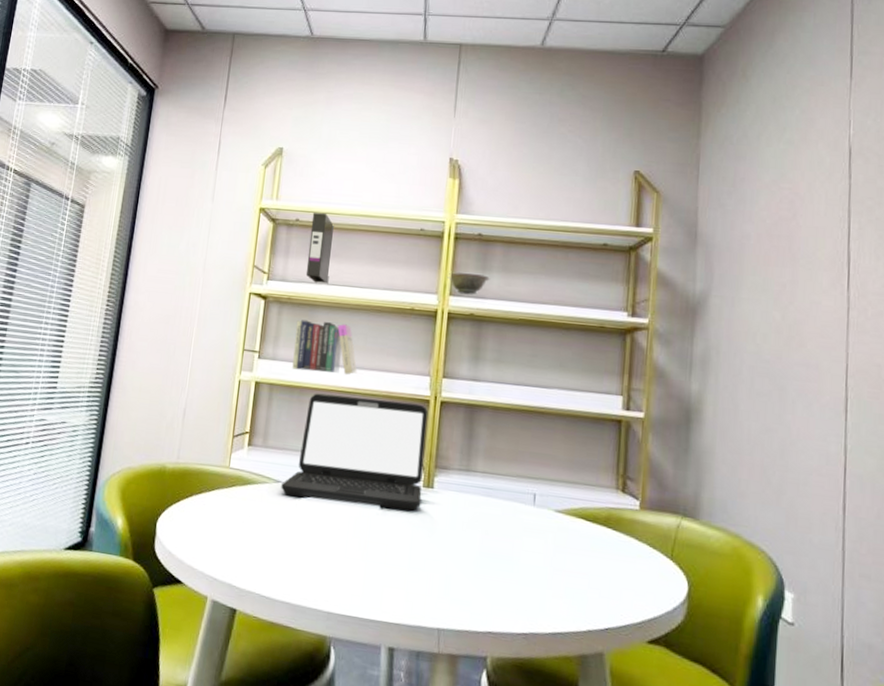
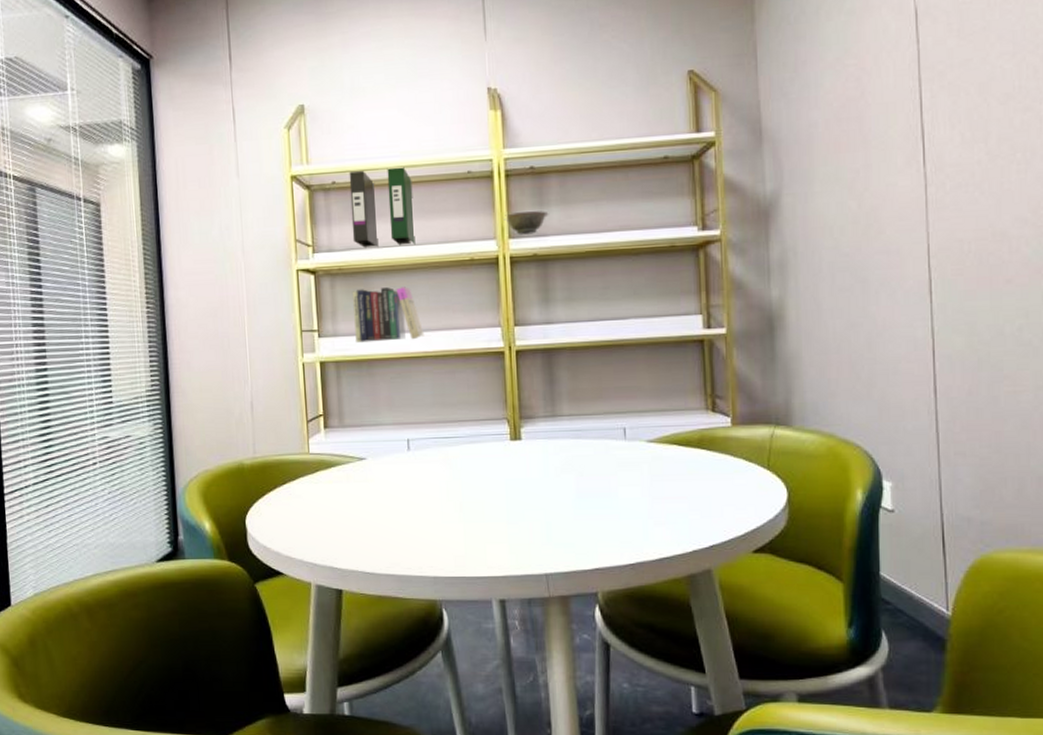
laptop: present [281,393,428,511] -> none [365,357,511,472]
binder: none [340,214,369,287] -> present [387,167,416,245]

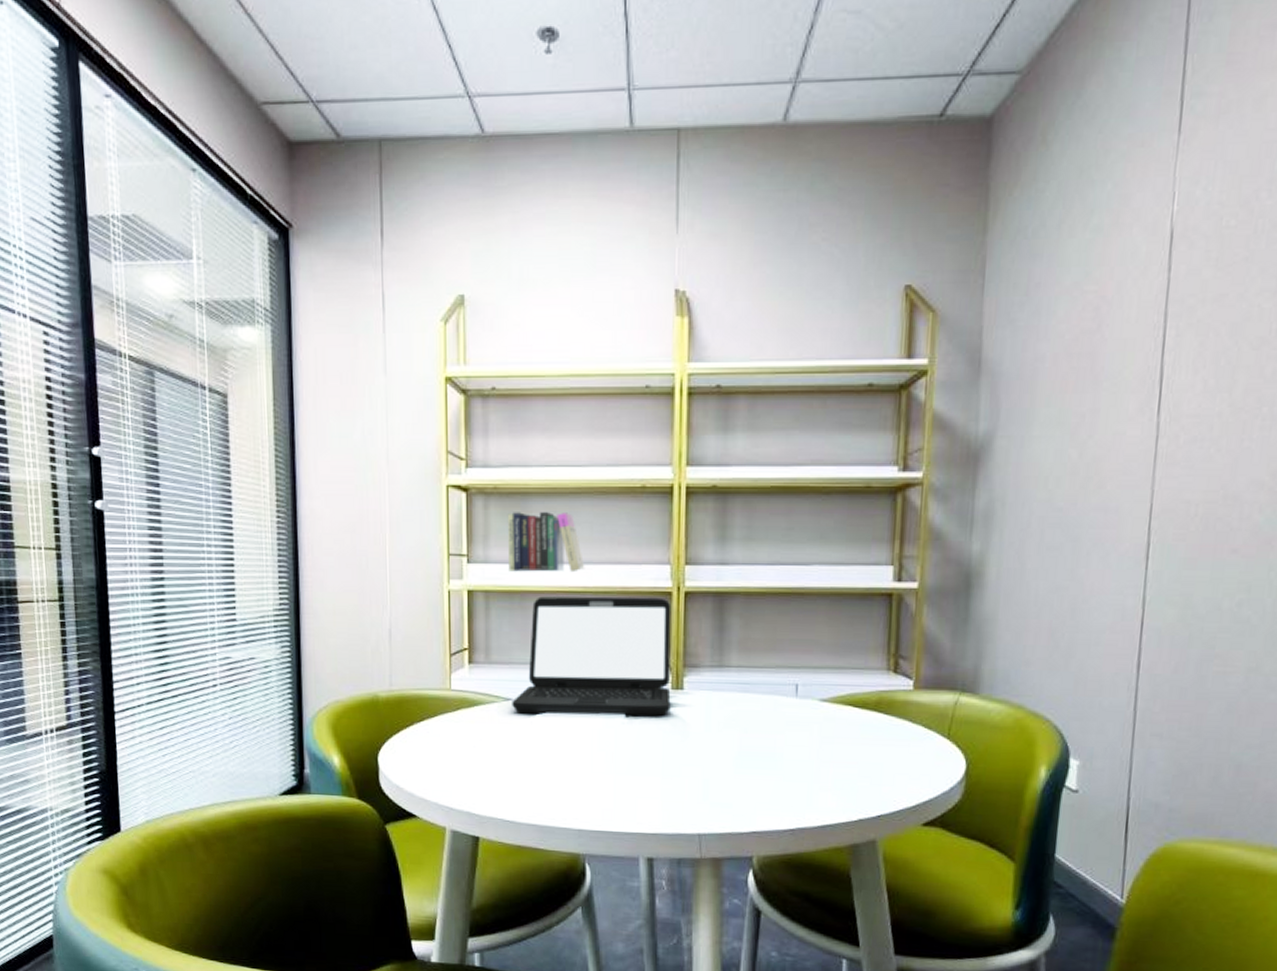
binder: present [349,170,379,249] -> none [511,376,540,467]
laptop: none [365,357,511,472] -> present [512,596,671,717]
binder: present [387,167,416,245] -> none [554,375,582,465]
decorative bowl: present [502,211,549,235] -> none [681,437,734,463]

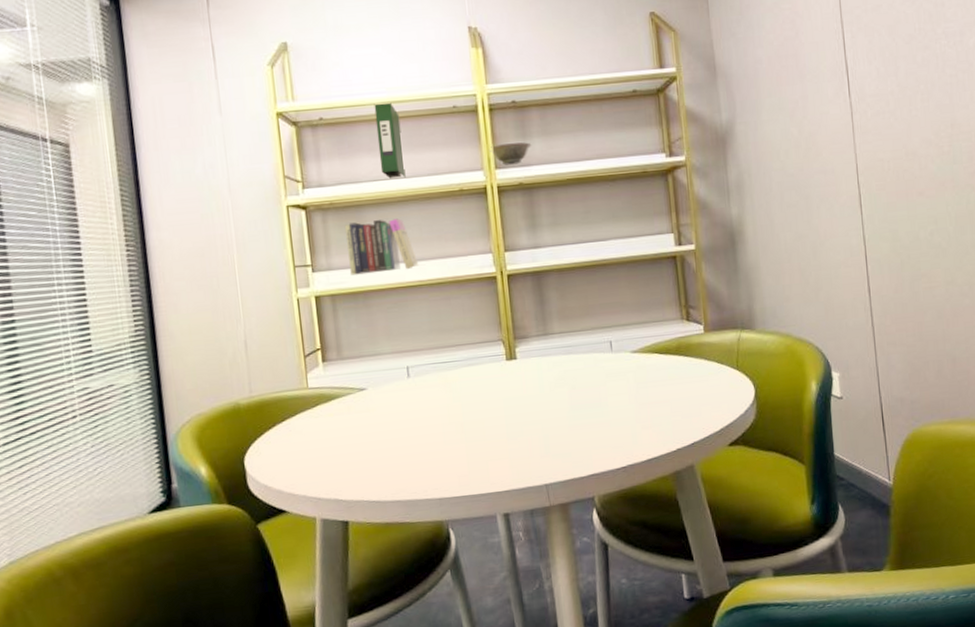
laptop: present [512,596,671,717] -> none [366,282,508,401]
binder: none [554,375,582,465] -> present [374,102,406,179]
decorative bowl: none [681,437,734,463] -> present [488,142,532,166]

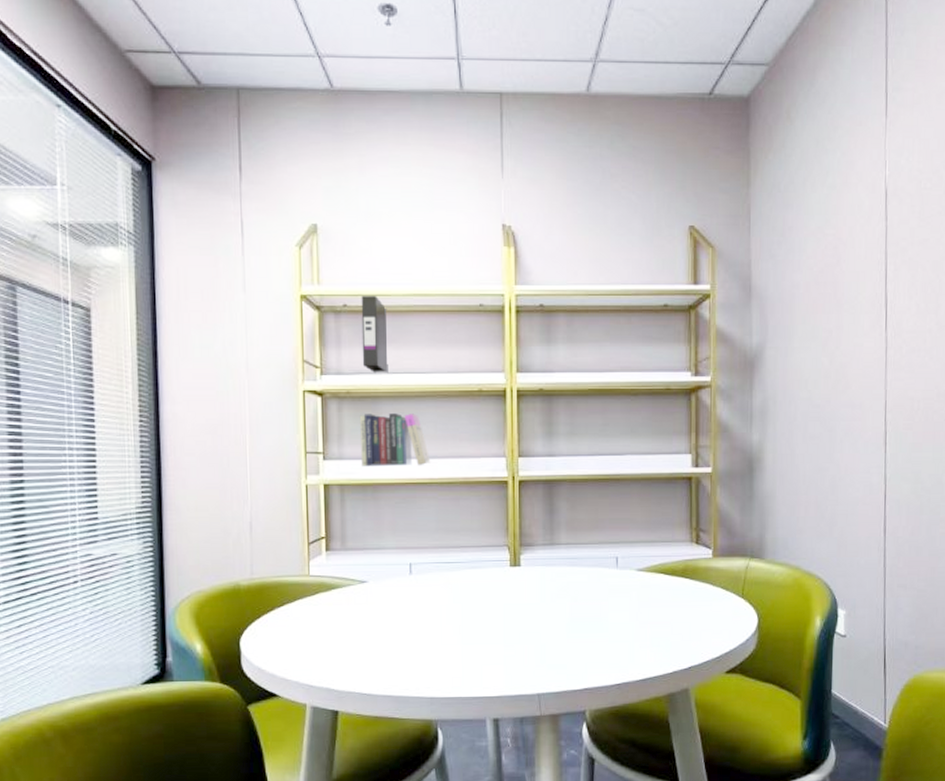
binder: none [336,106,370,183] -> present [361,295,388,374]
binder: present [374,102,406,179] -> none [399,295,425,372]
decorative bowl: present [488,142,532,166] -> none [511,348,556,370]

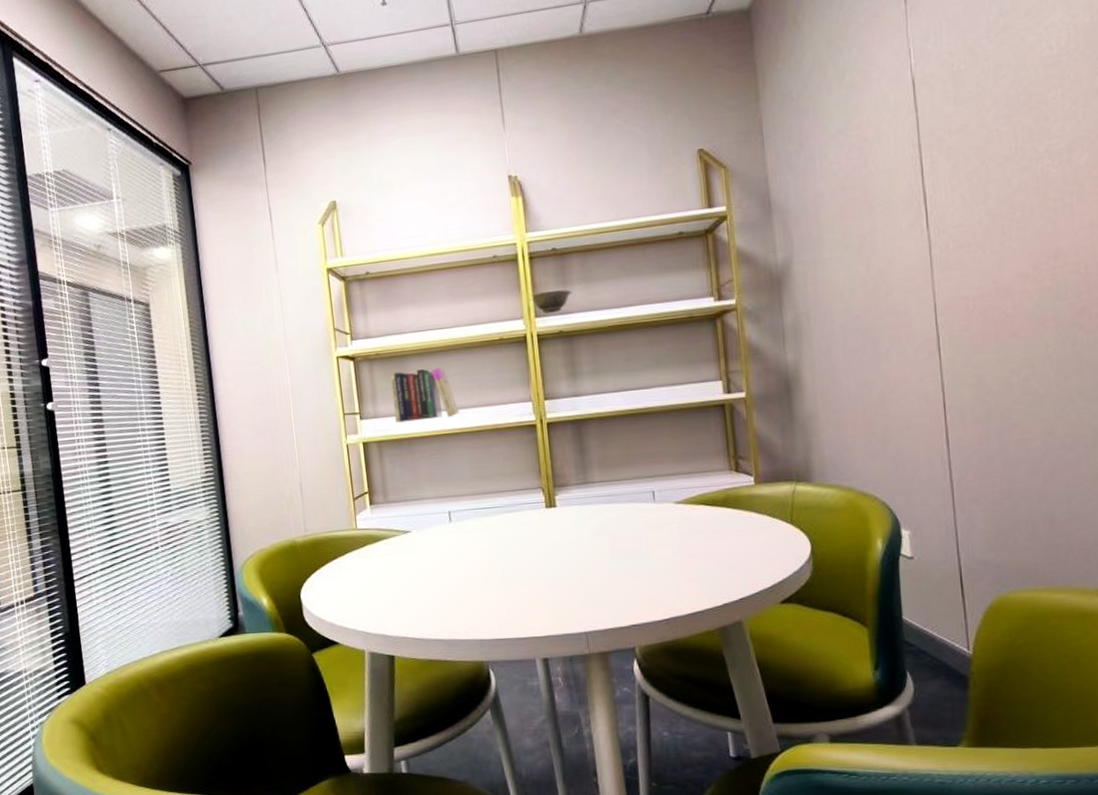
binder: present [361,295,388,374] -> none [381,260,413,334]
decorative bowl: none [511,348,556,370] -> present [528,289,572,314]

